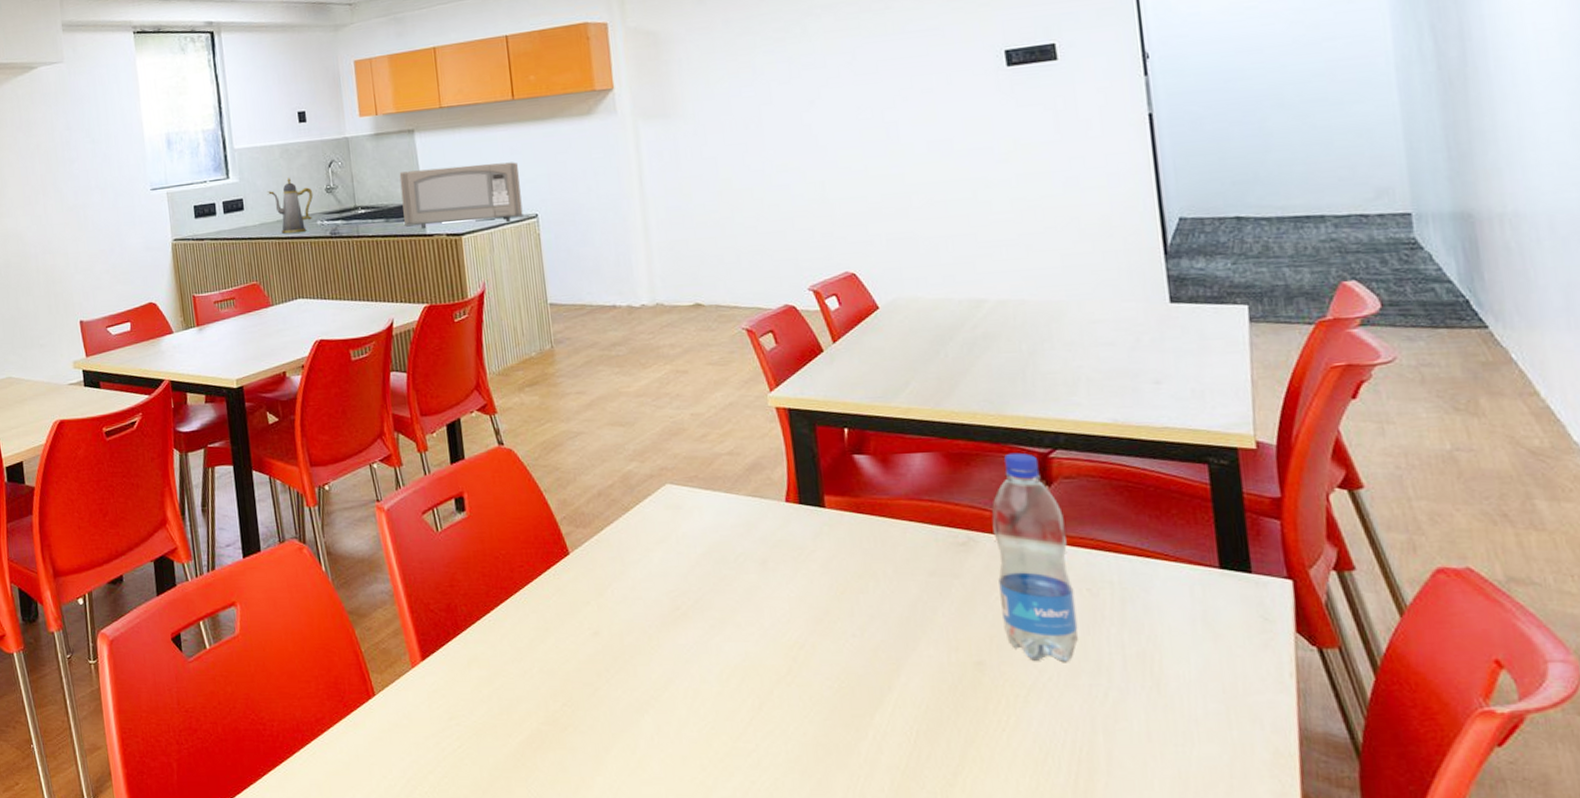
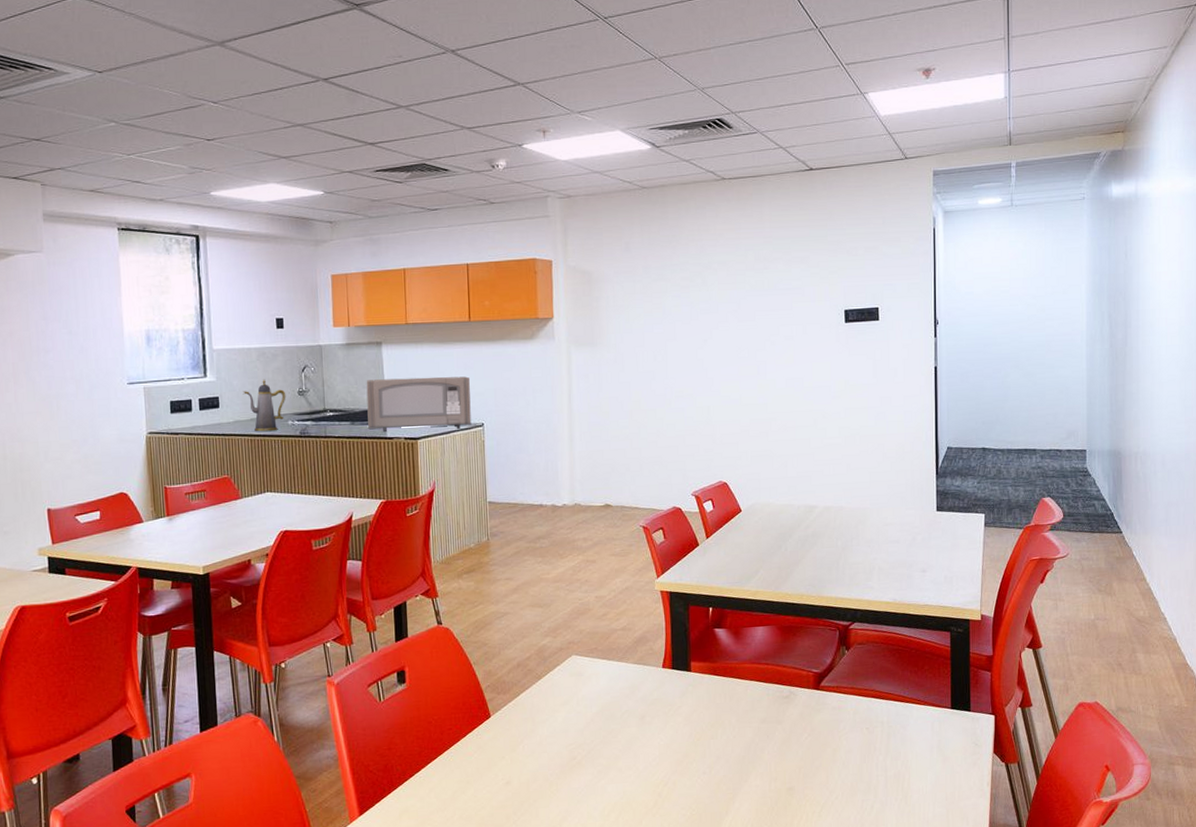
bottle: present [991,452,1078,663] -> none [807,625,858,785]

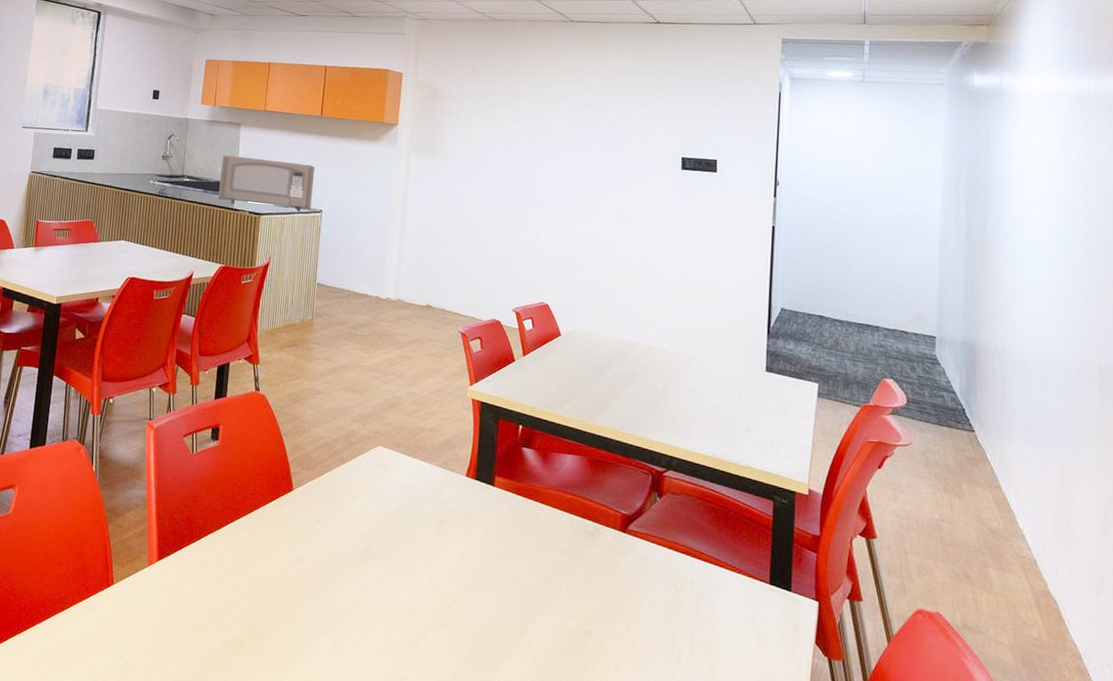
coffee pot: present [242,379,286,432] -> none [115,140,152,187]

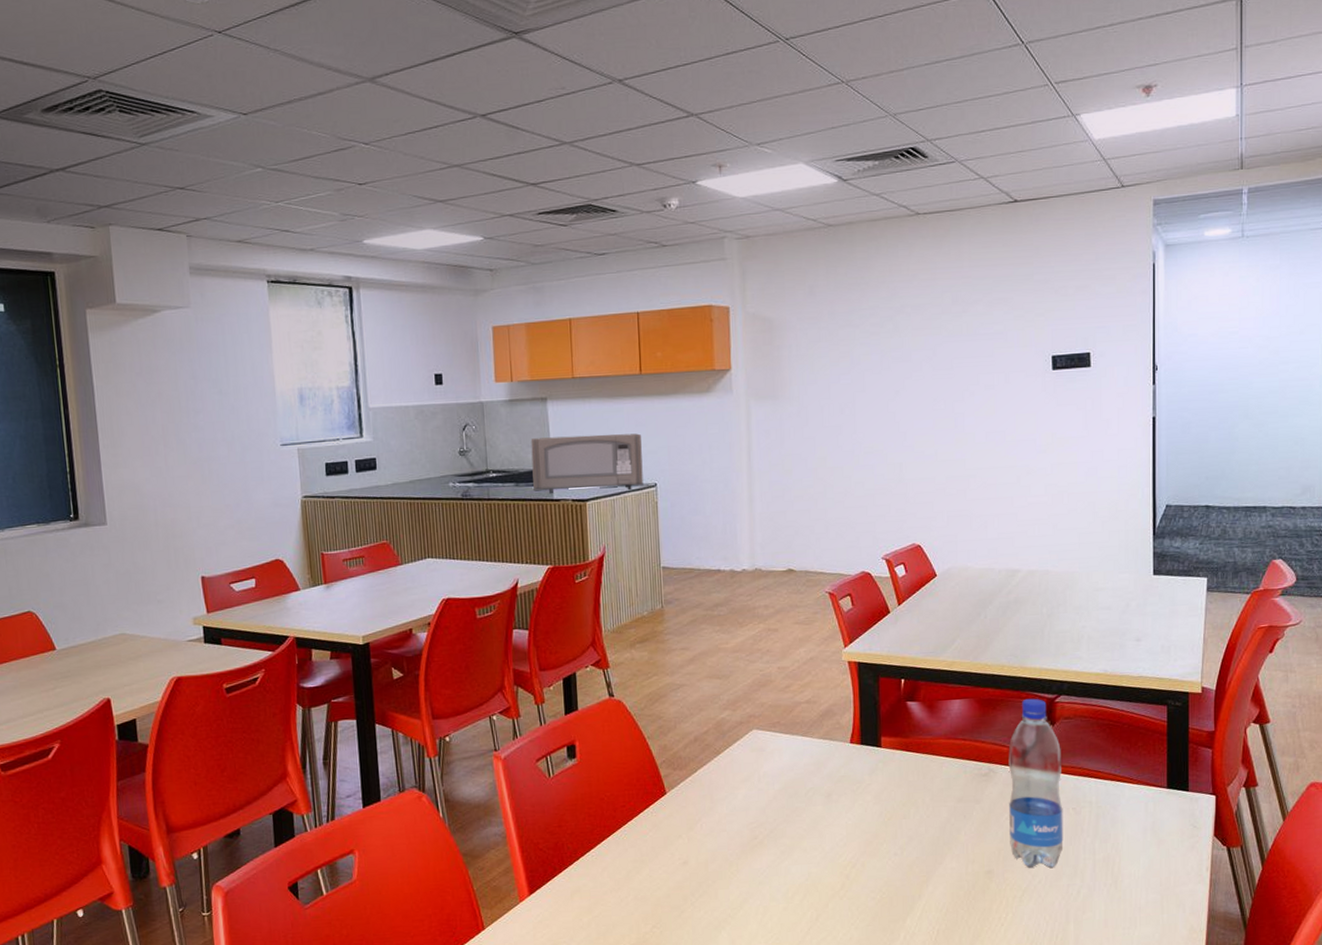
bottle: none [609,466,667,642] -> present [1008,698,1064,869]

